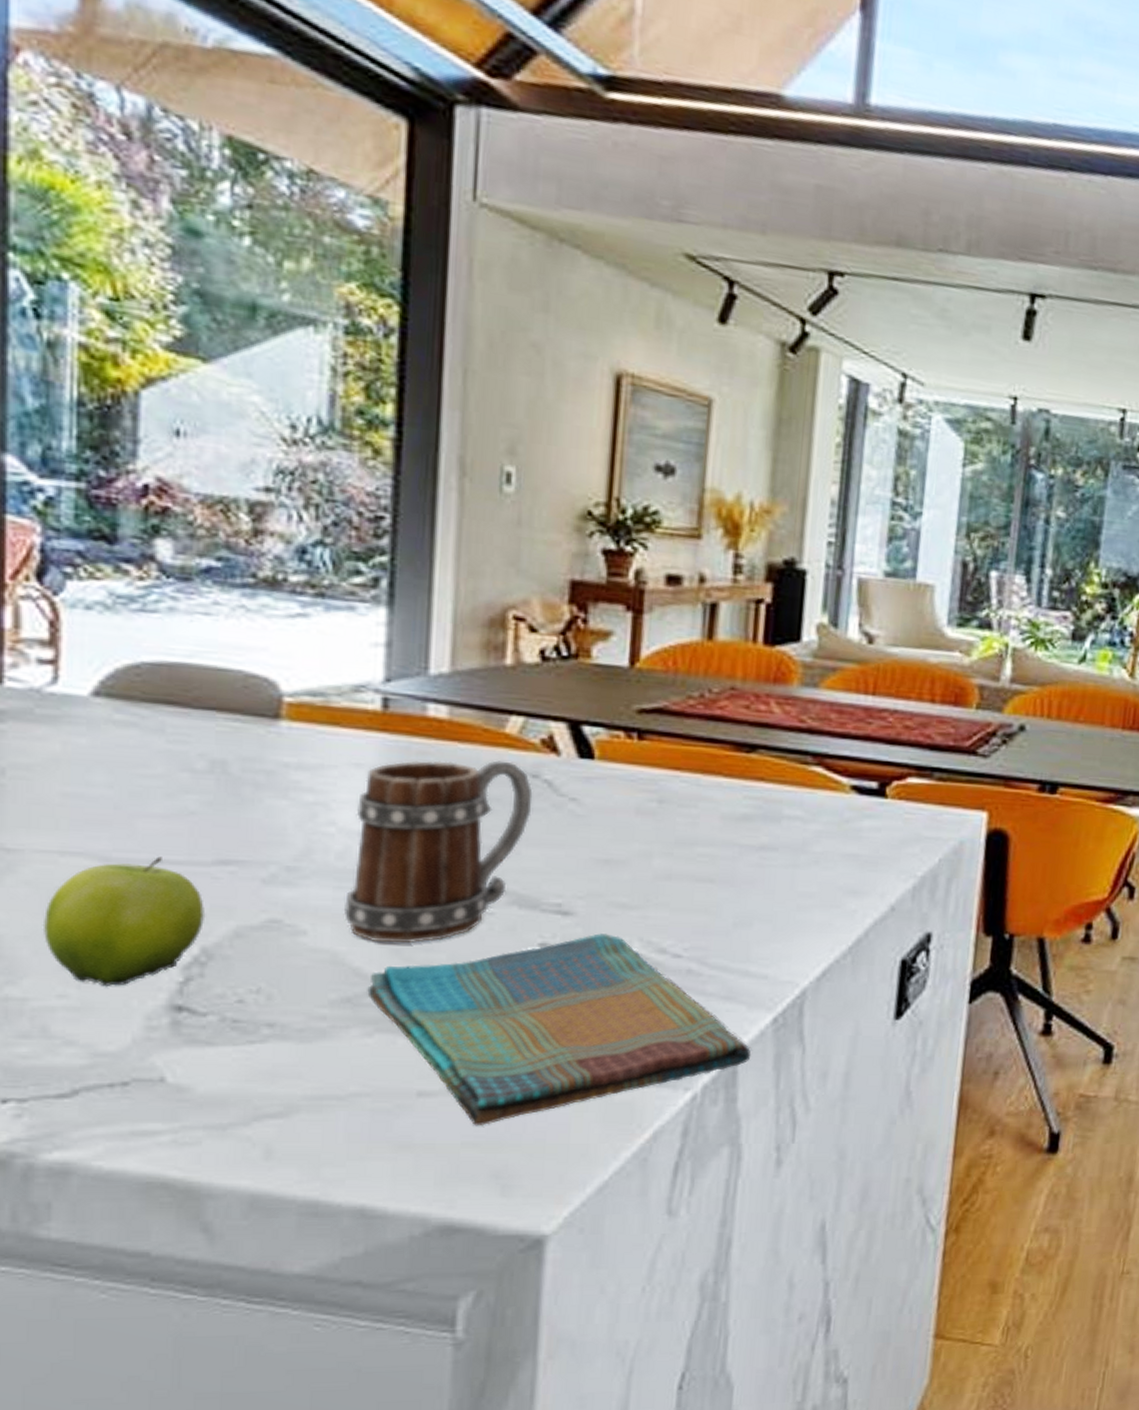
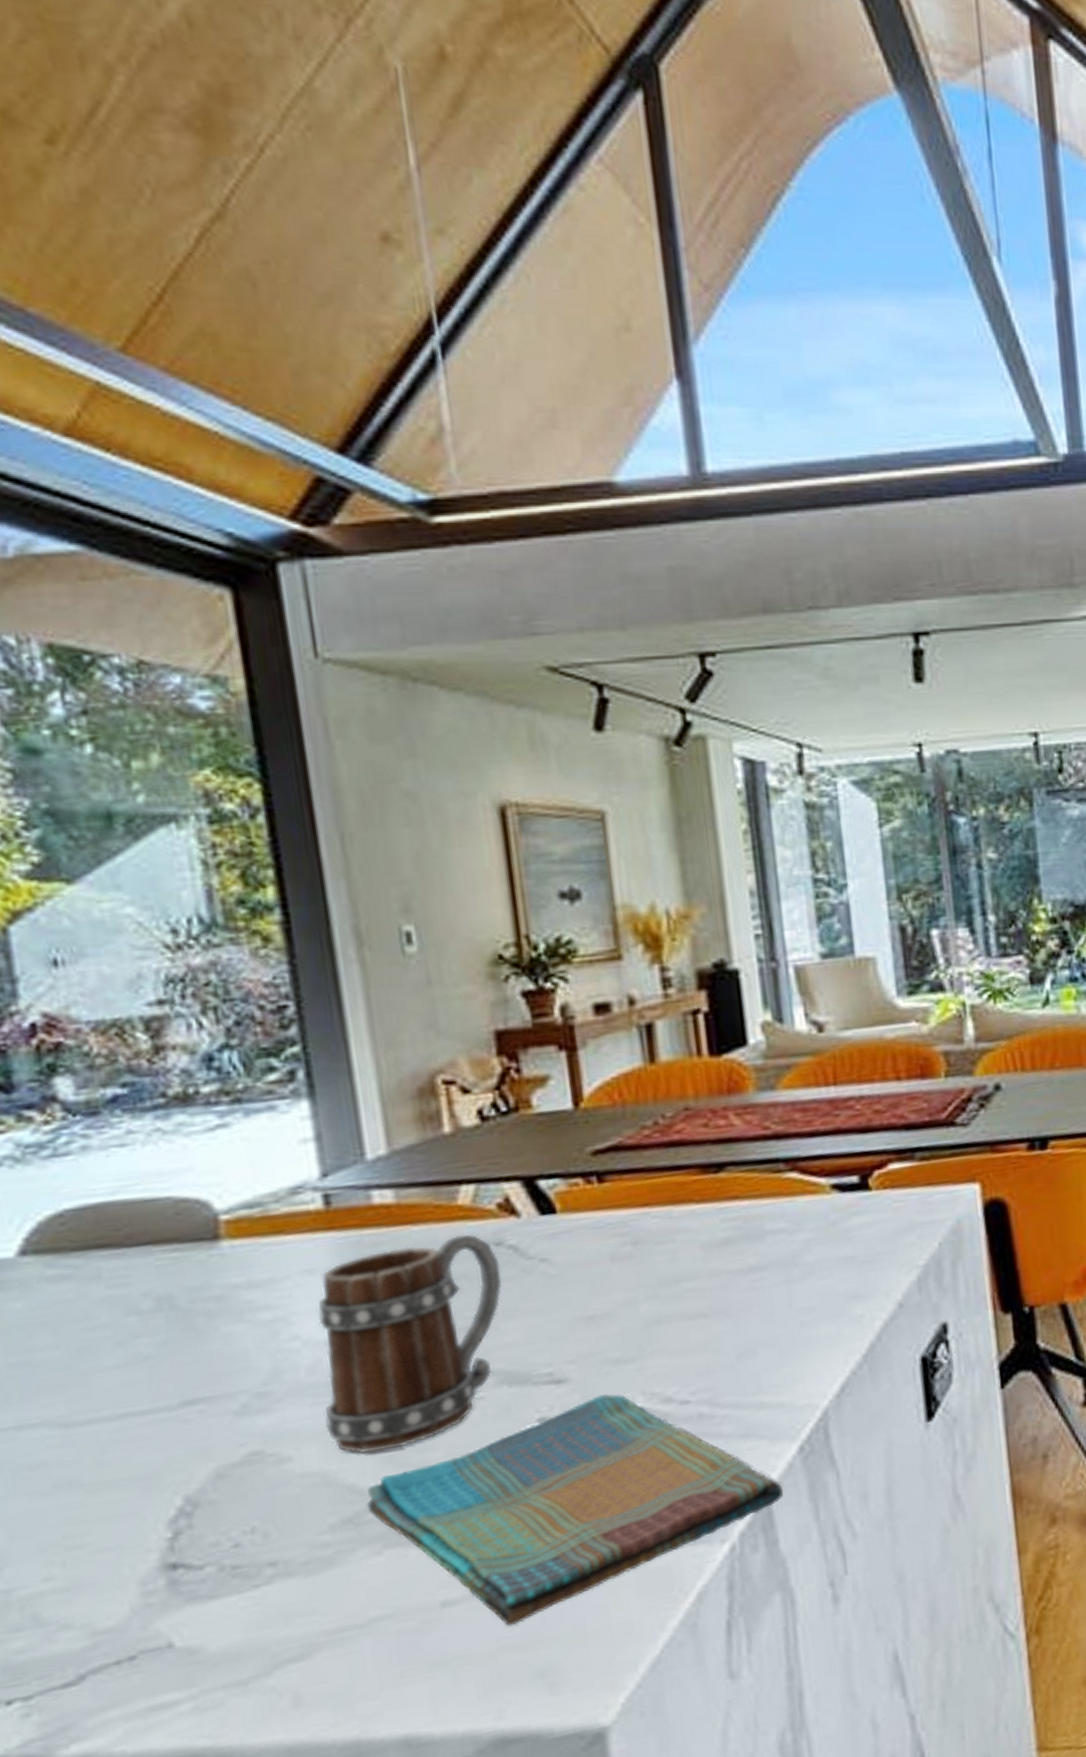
fruit: present [42,856,206,987] -> none [13,1410,183,1561]

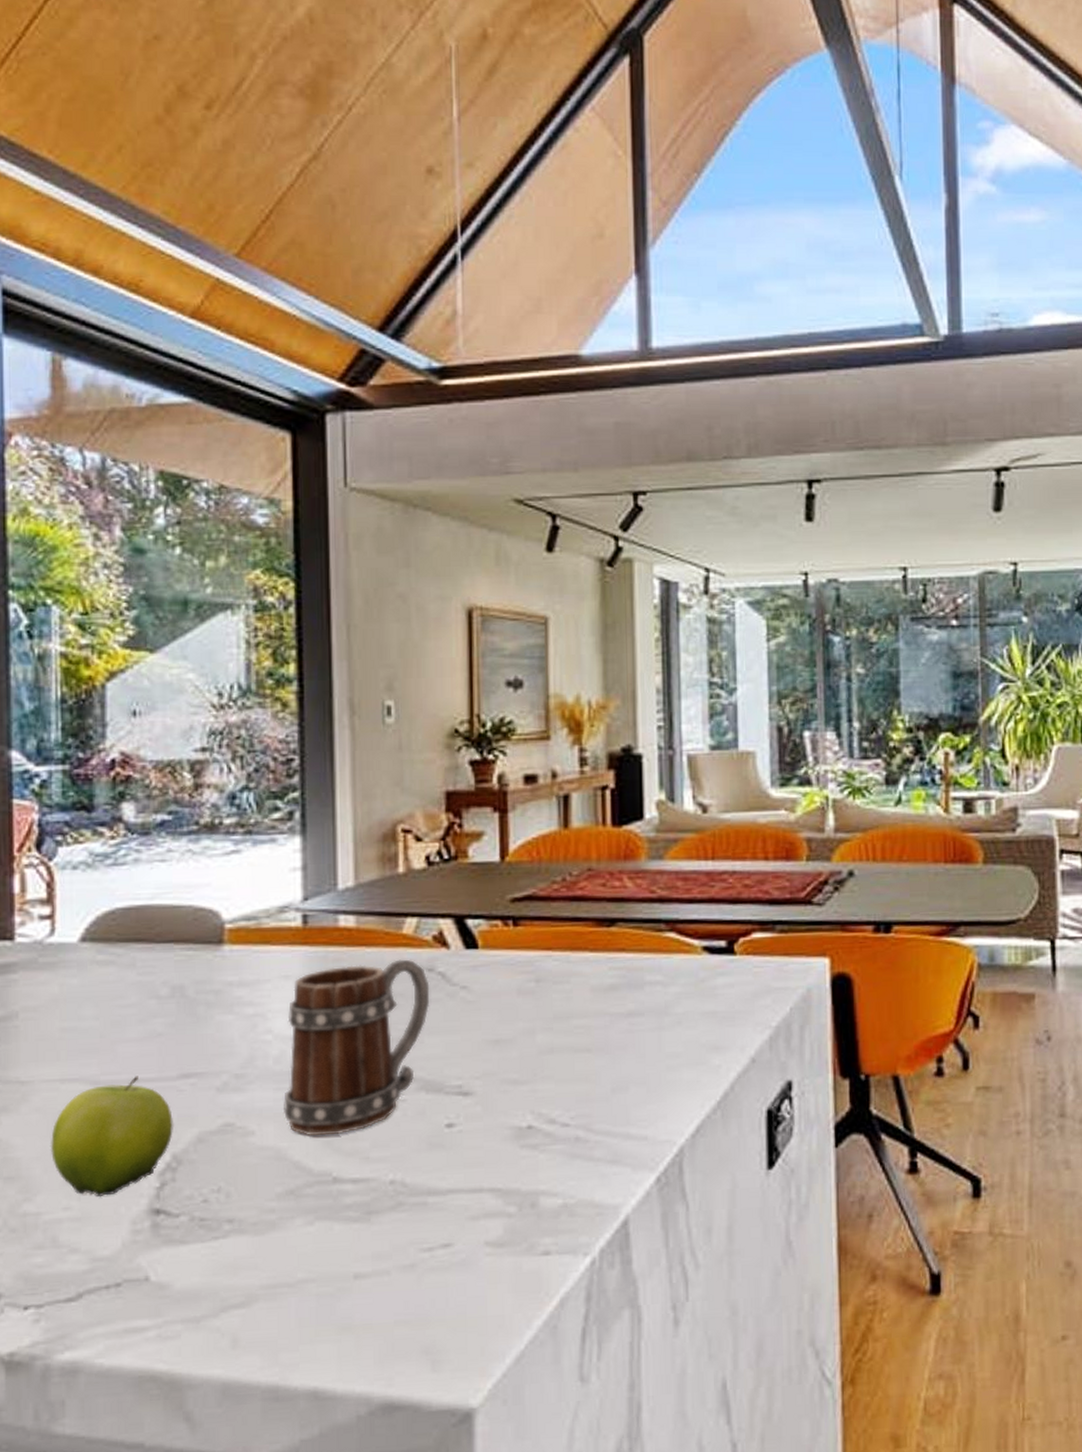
fruit: none [13,1410,183,1561] -> present [50,1076,174,1198]
dish towel: present [366,1393,784,1627] -> none [306,1110,640,1304]

